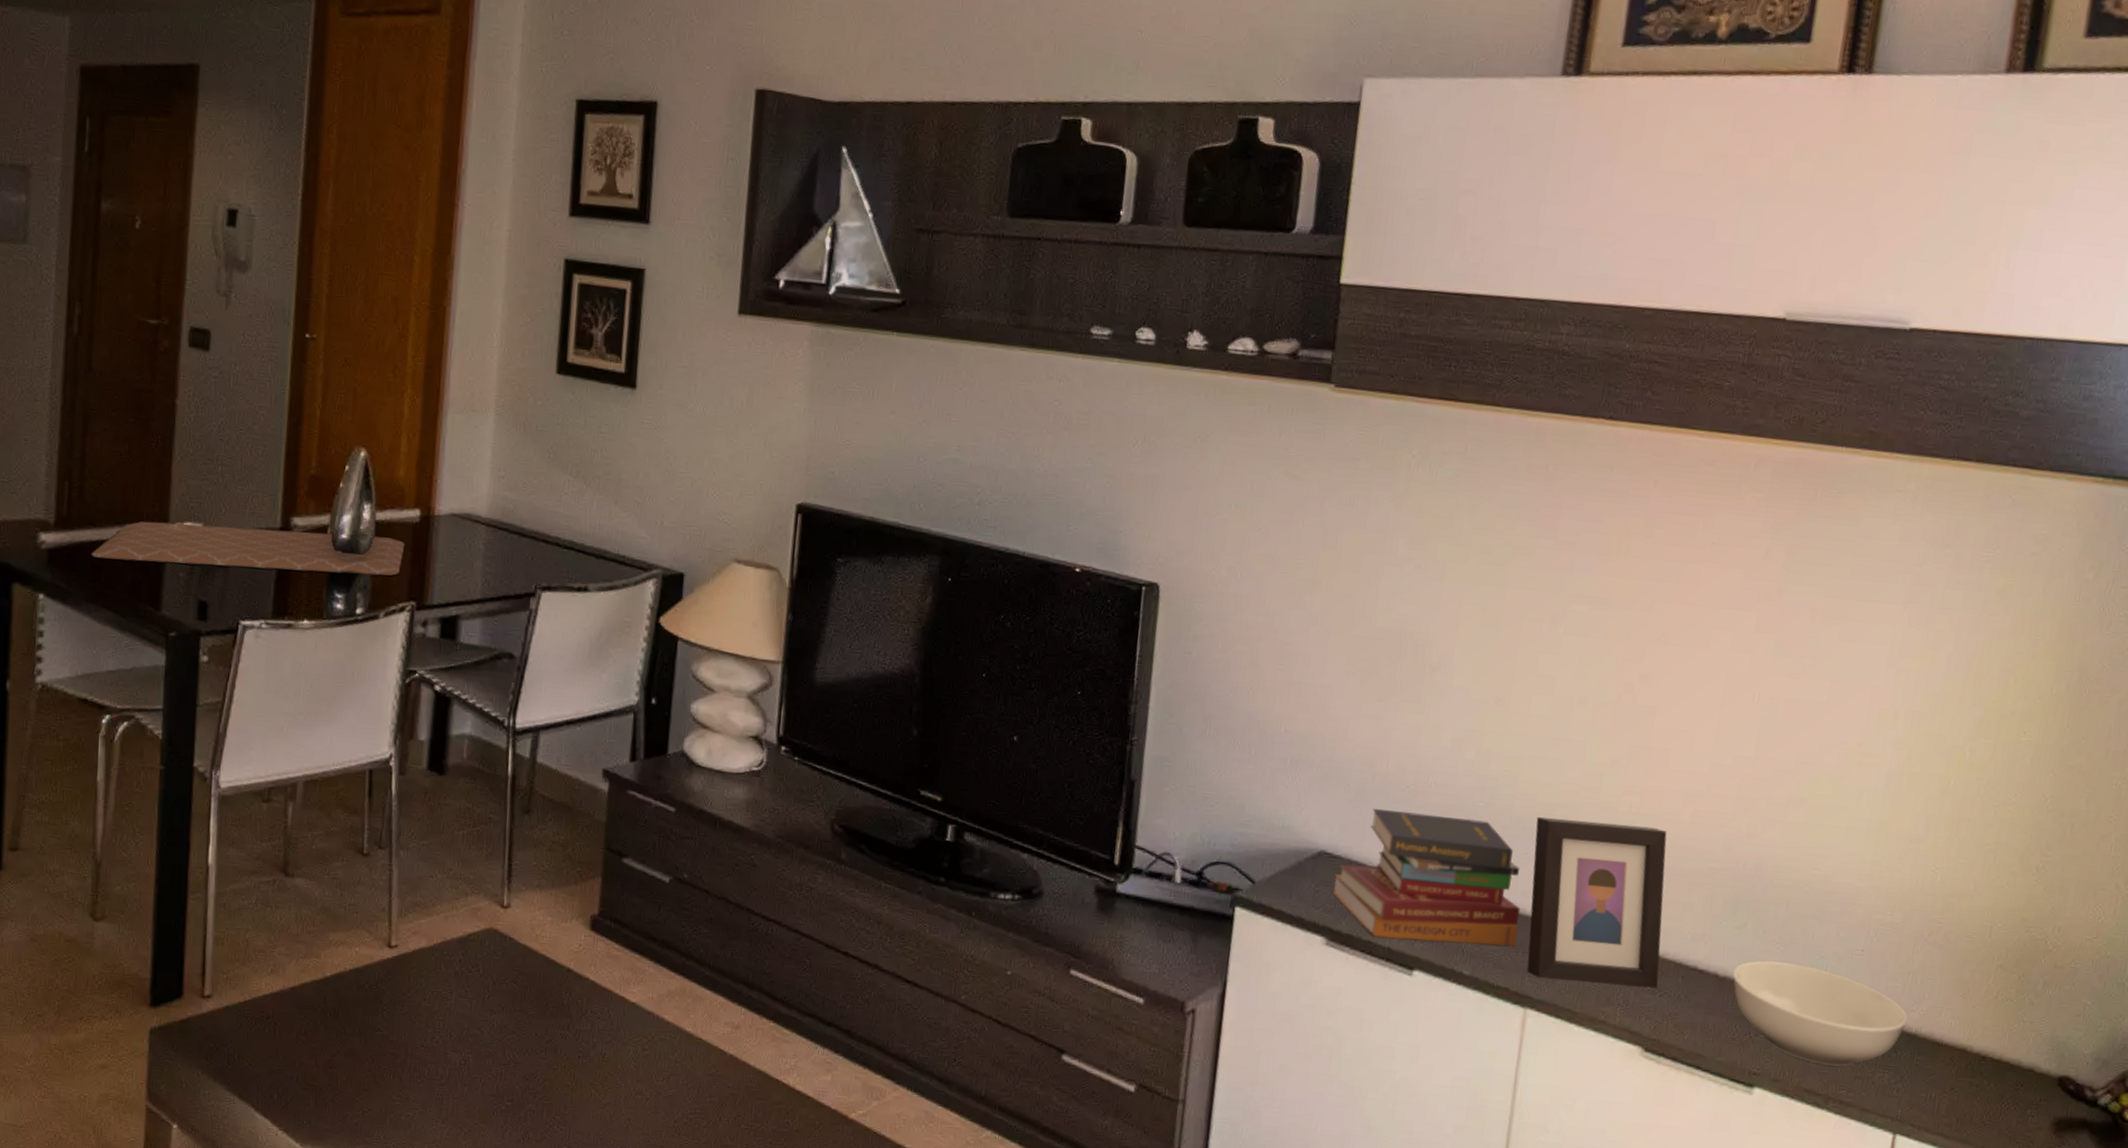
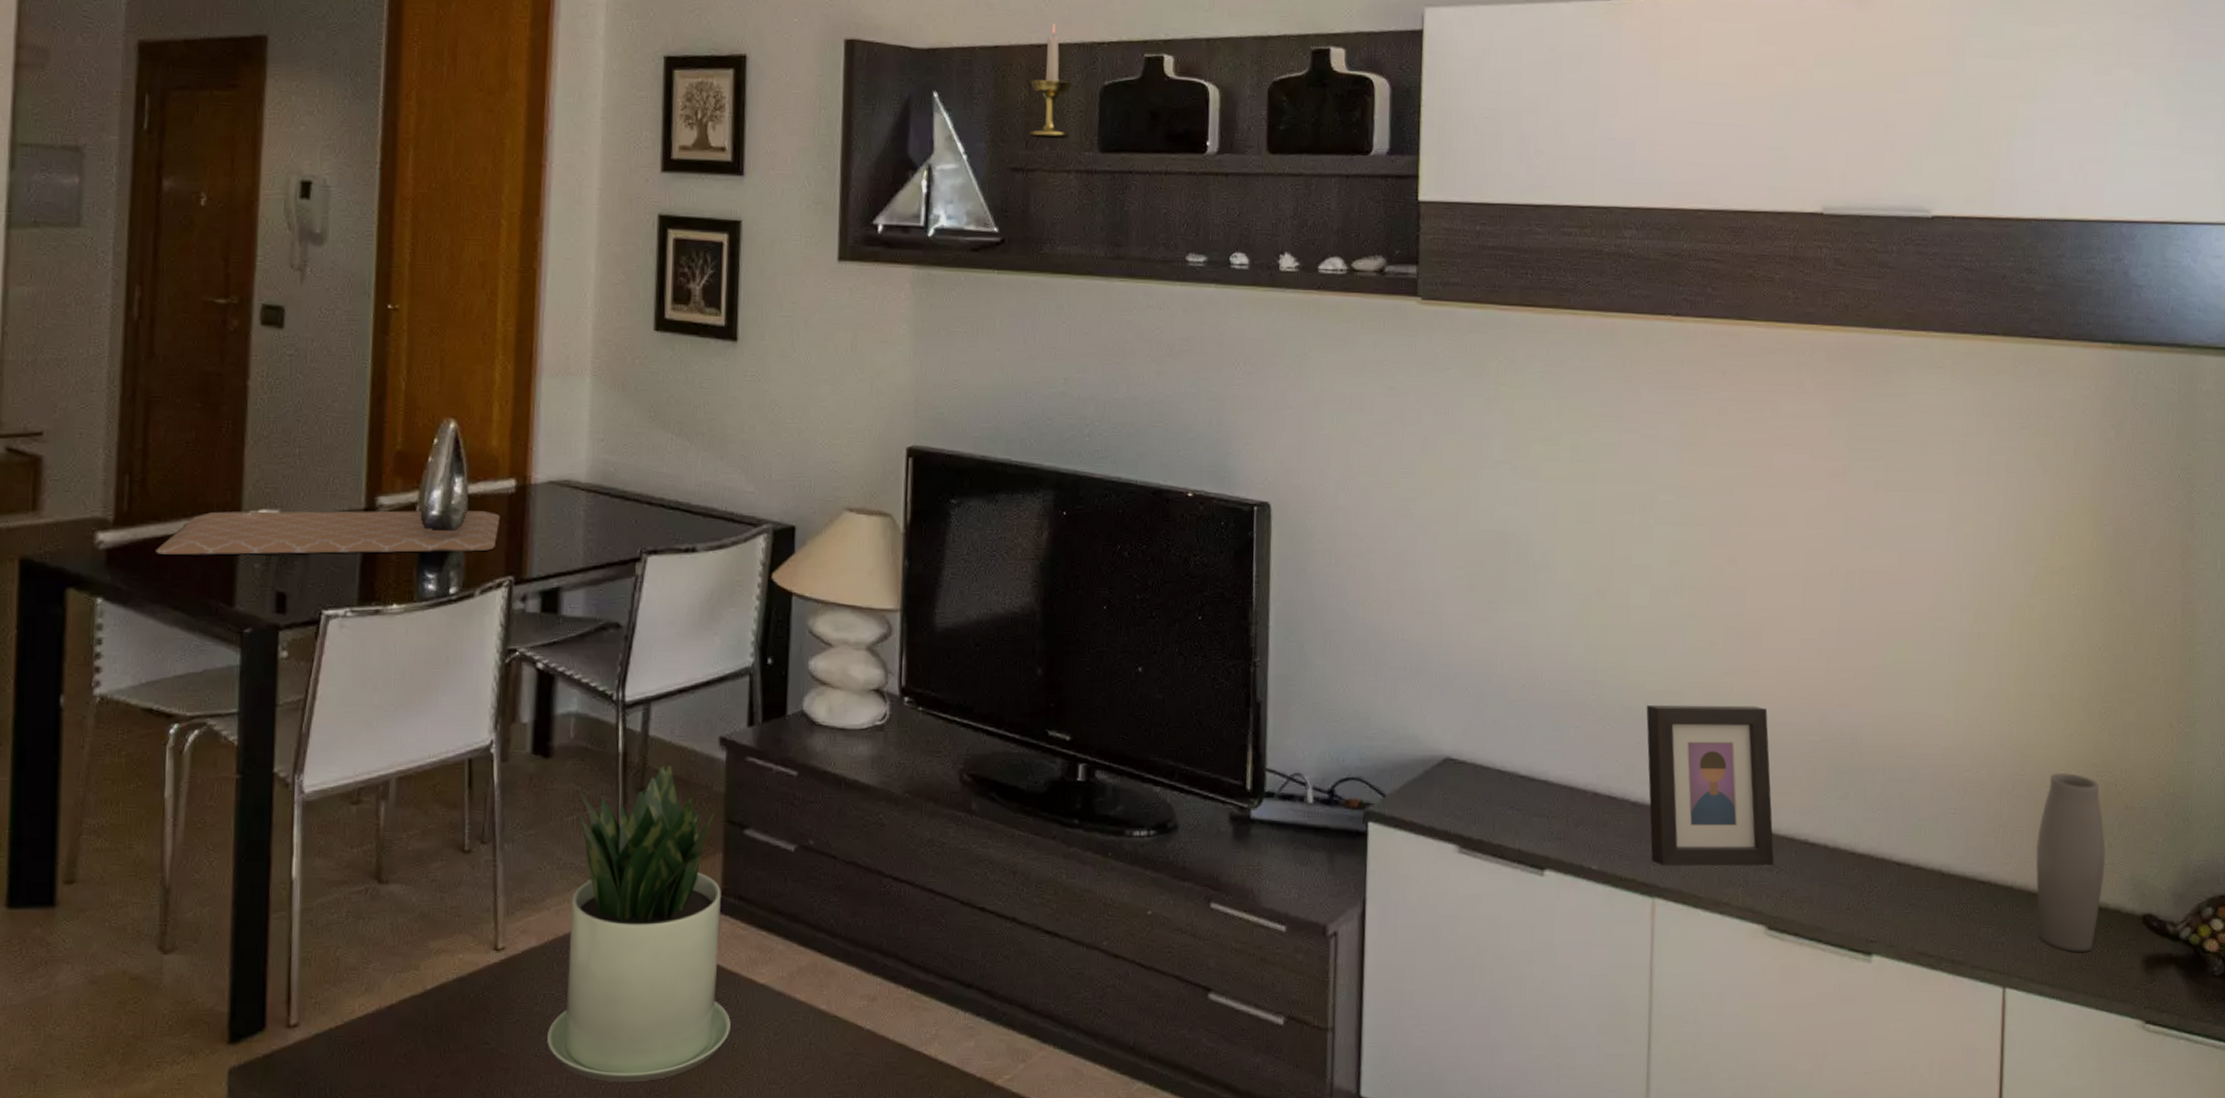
planter: none [433,791,603,1080] -> present [547,765,731,1083]
candlestick: none [937,81,985,202] -> present [1029,23,1072,139]
books: present [1332,808,1521,947] -> none [1460,710,1640,841]
bowl: present [1732,960,1908,1066] -> none [1841,828,2003,926]
vase: none [1940,924,2027,1109] -> present [2035,772,2106,953]

